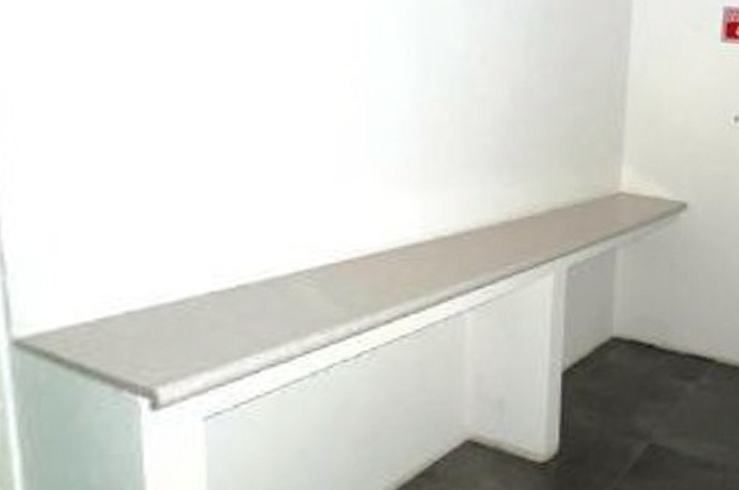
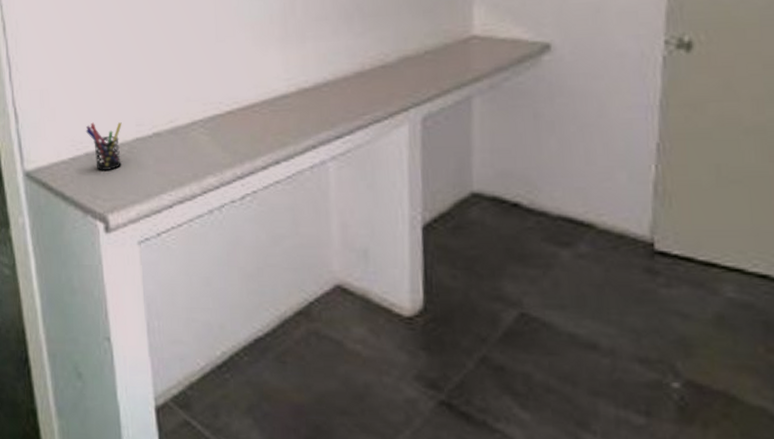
pen holder: none [128,273,189,333] -> present [85,122,122,170]

